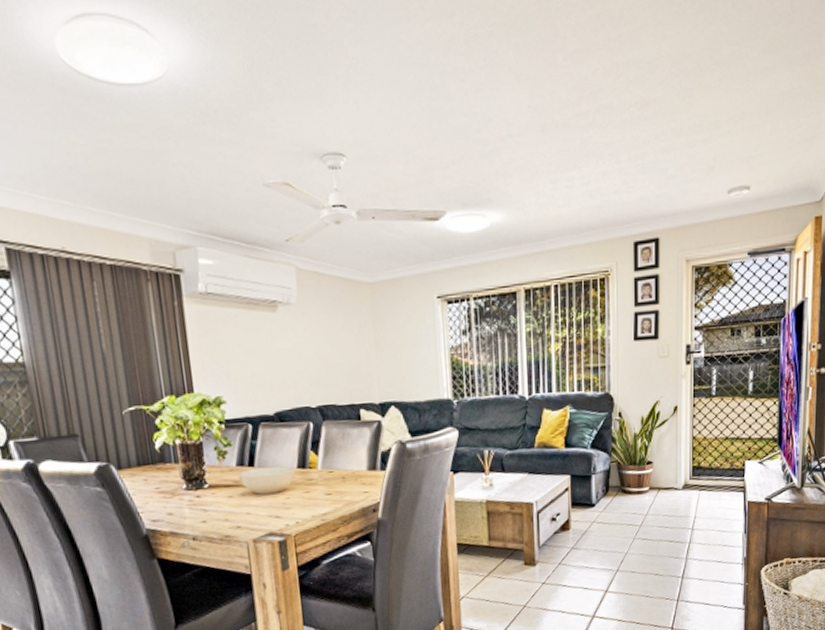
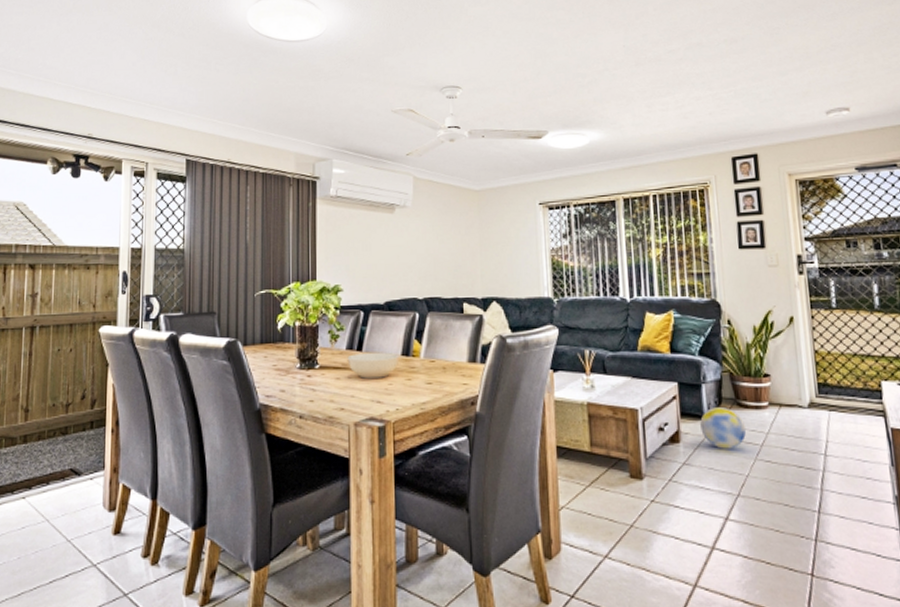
ball: none [589,494,629,532] -> present [700,406,747,449]

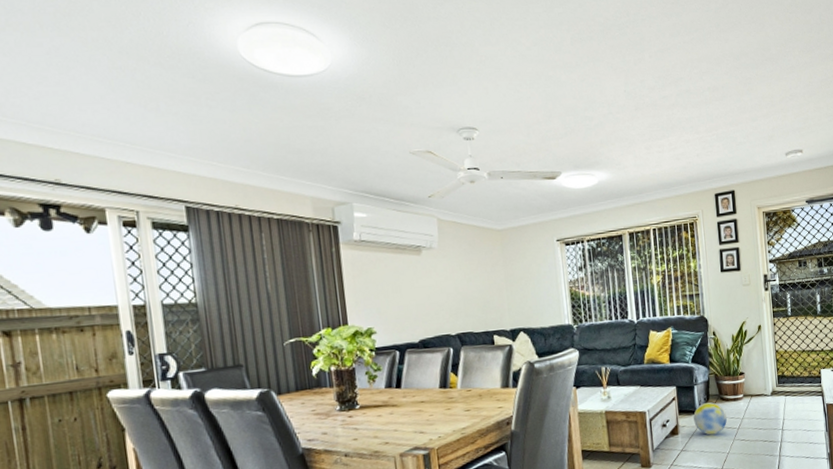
bowl: present [347,352,400,379] -> none [387,386,438,413]

